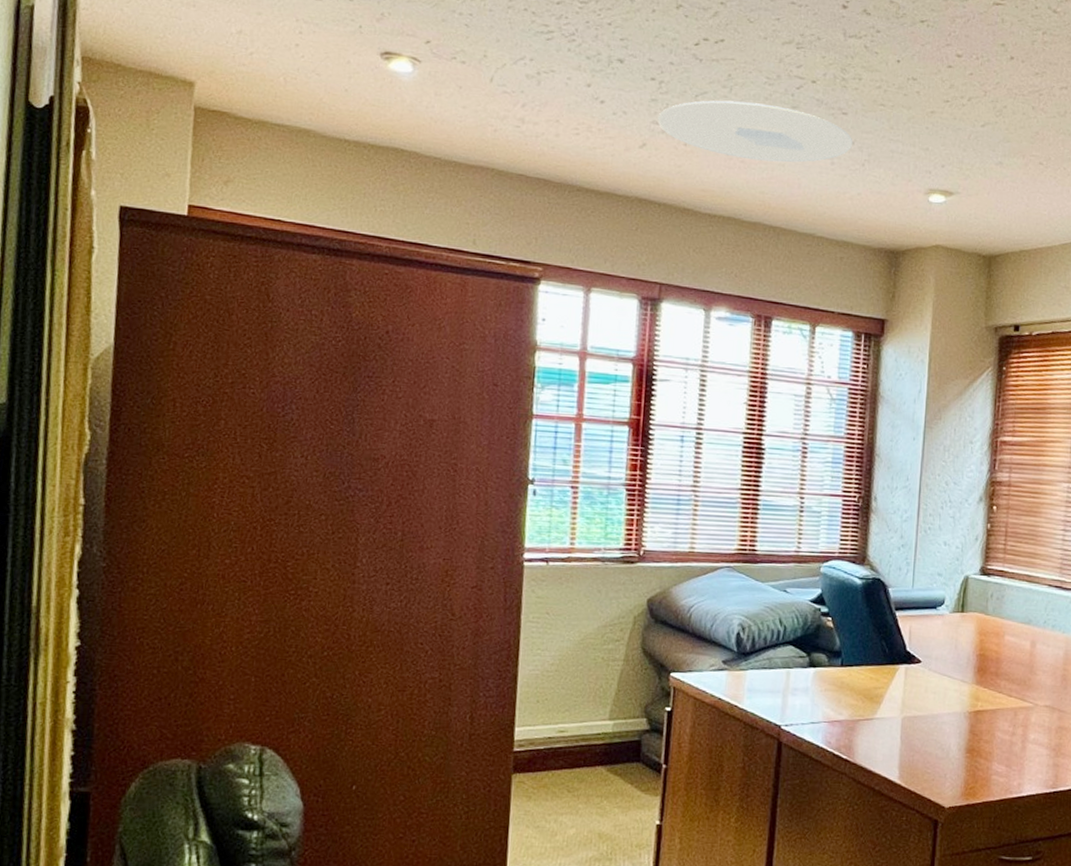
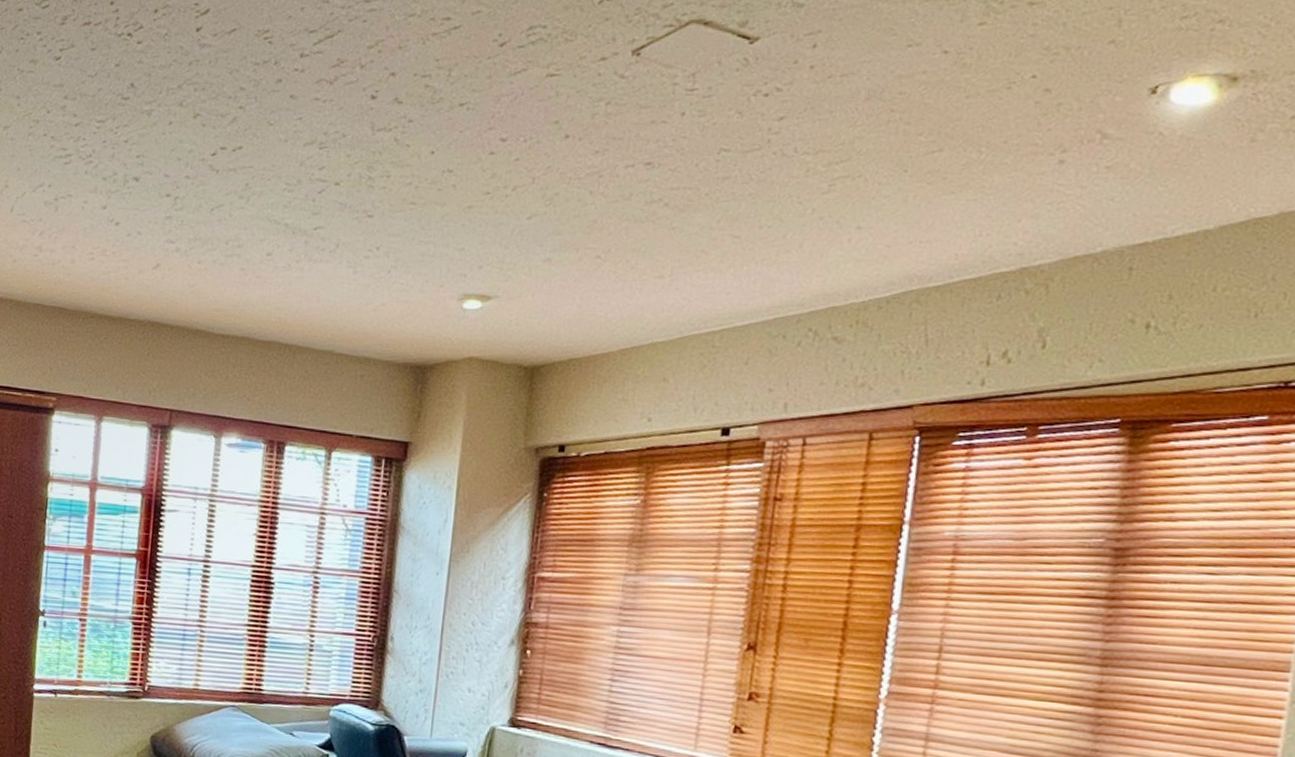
ceiling light: present [657,100,853,163] -> none [172,212,379,275]

